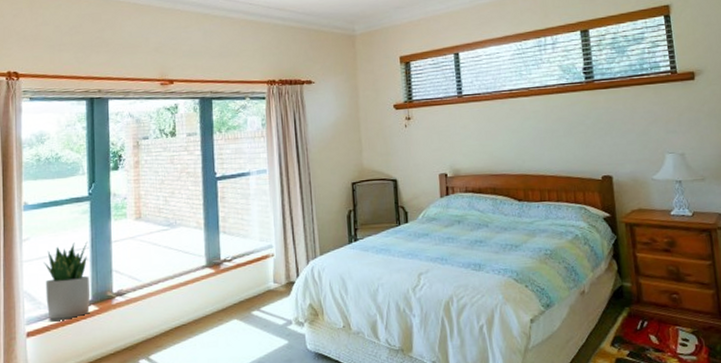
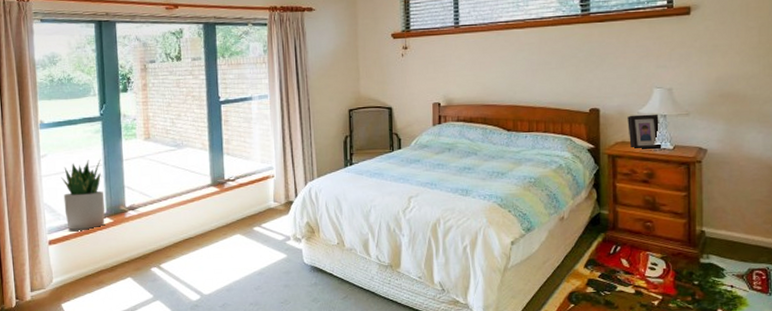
picture frame: none [641,179,681,217] -> present [627,114,662,150]

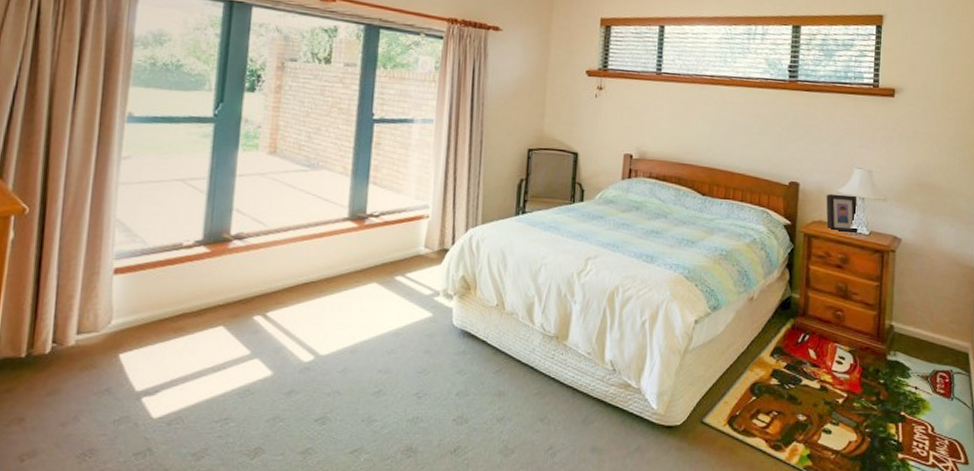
planter: present [61,159,105,230] -> none [144,169,206,258]

